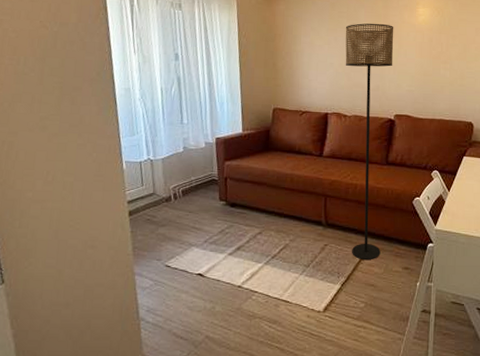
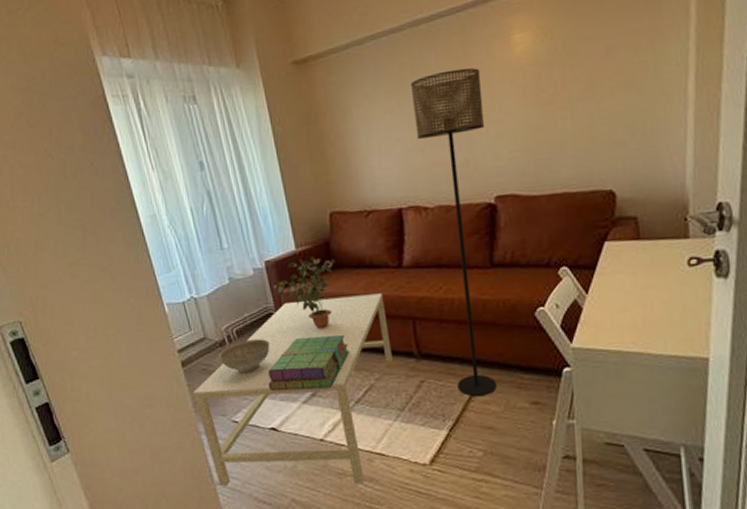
coffee table: none [134,172,306,326] -> present [193,293,393,487]
decorative bowl: none [162,199,209,226] -> present [218,339,270,374]
stack of books: none [202,201,273,244] -> present [268,335,350,392]
potted plant: none [219,139,272,196] -> present [272,256,336,329]

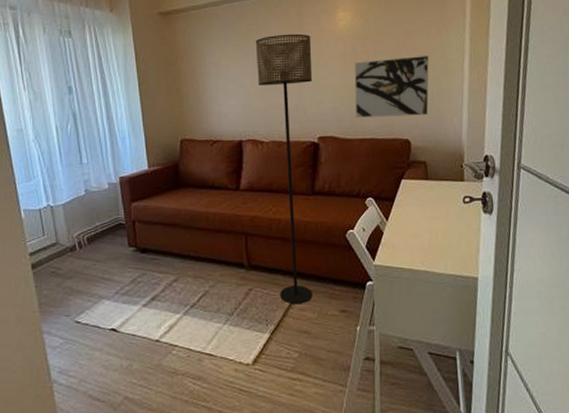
coffee table: present [193,293,393,487] -> none [40,211,226,385]
decorative bowl: present [218,339,270,374] -> none [67,246,117,277]
stack of books: present [268,335,350,392] -> none [112,245,189,295]
potted plant: present [272,256,336,329] -> none [124,175,182,239]
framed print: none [537,76,639,168] -> present [354,55,430,118]

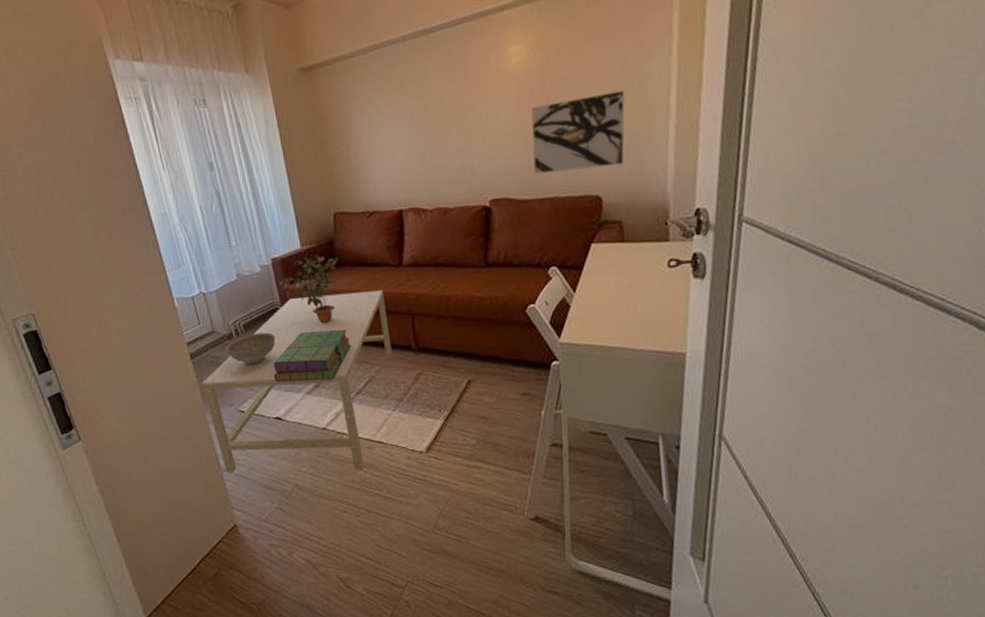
coffee table: none [40,211,226,385] -> present [201,290,392,473]
decorative bowl: none [67,246,117,277] -> present [225,332,276,366]
stack of books: none [112,245,189,295] -> present [273,329,352,383]
potted plant: none [124,175,182,239] -> present [278,254,339,323]
floor lamp: present [255,33,313,305] -> none [411,78,490,389]

